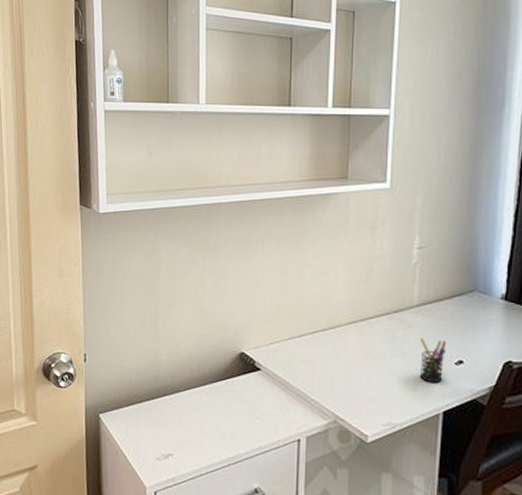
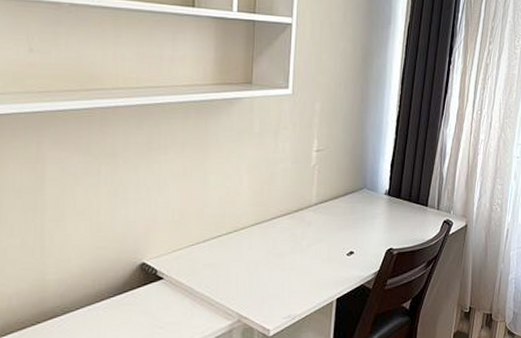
pen holder: present [420,338,447,384] -> none [317,234,340,275]

